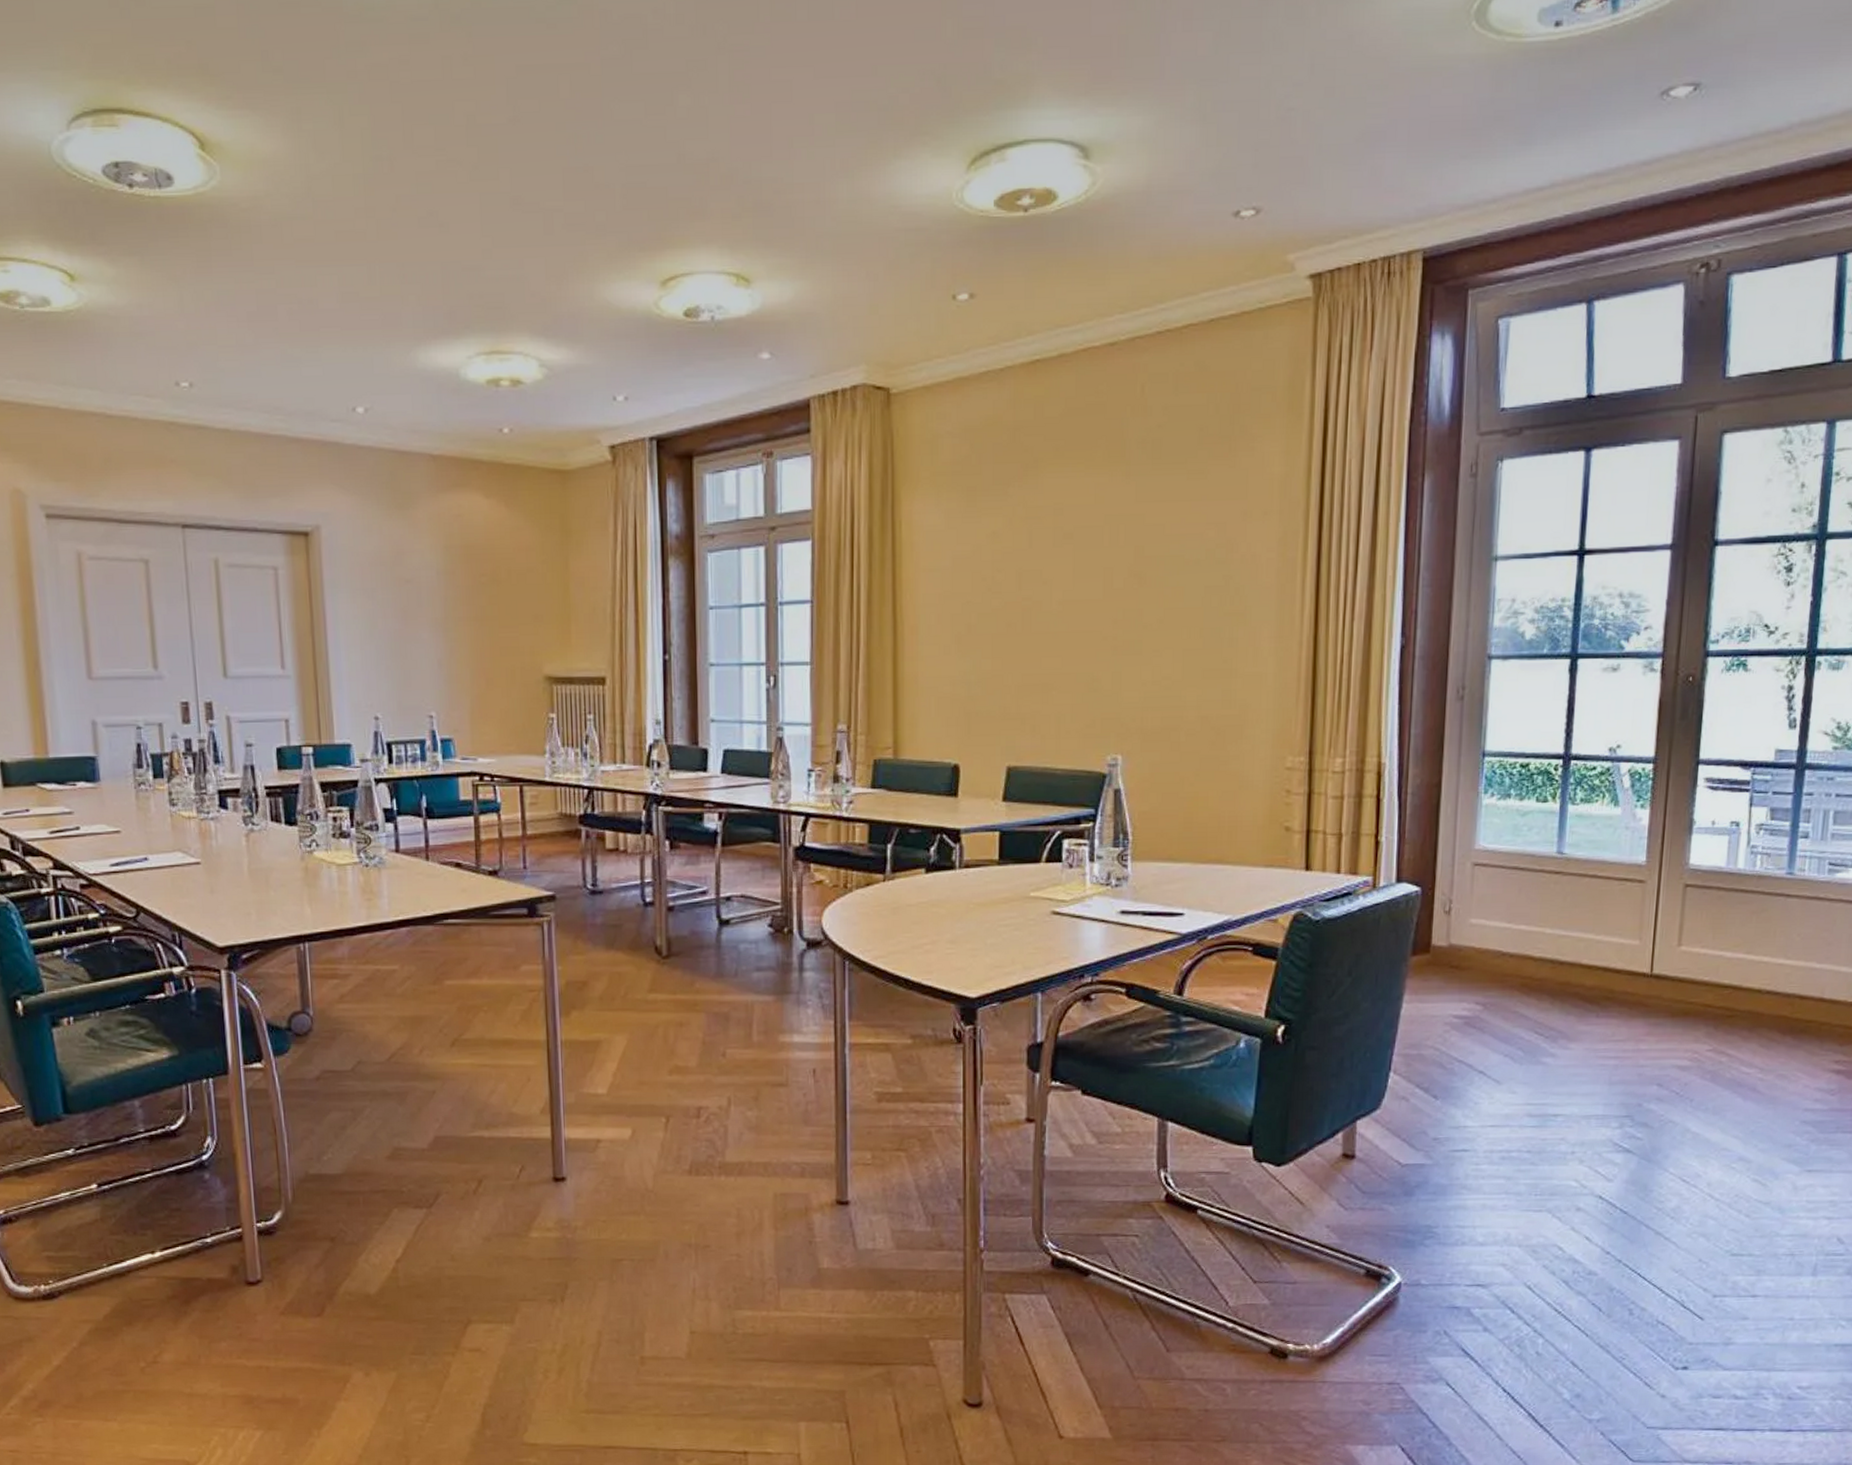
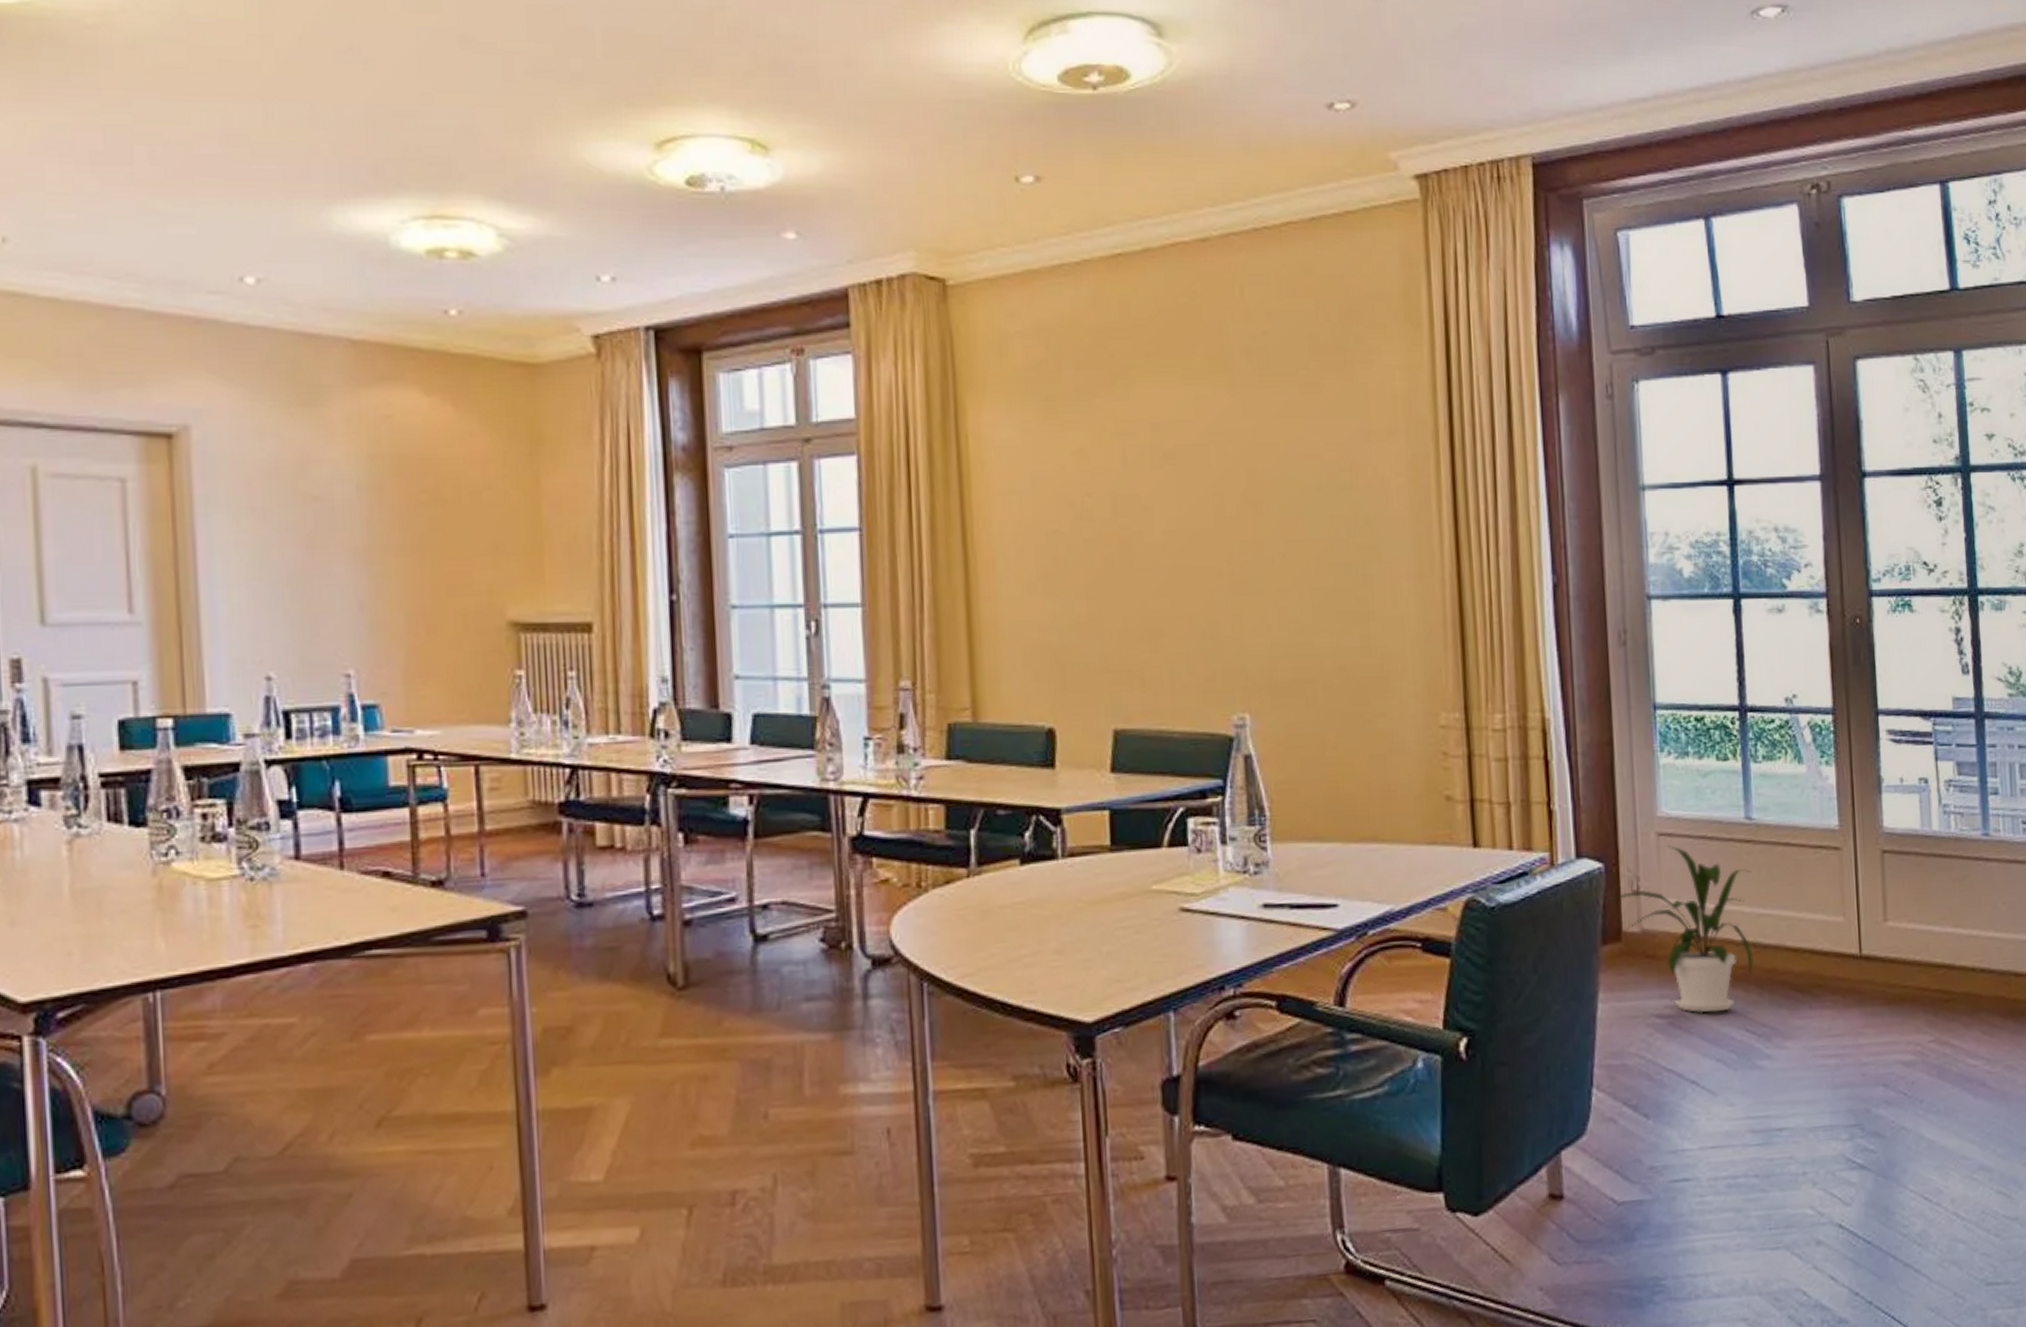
house plant: none [1419,874,1556,1016] -> present [1605,845,1754,1013]

